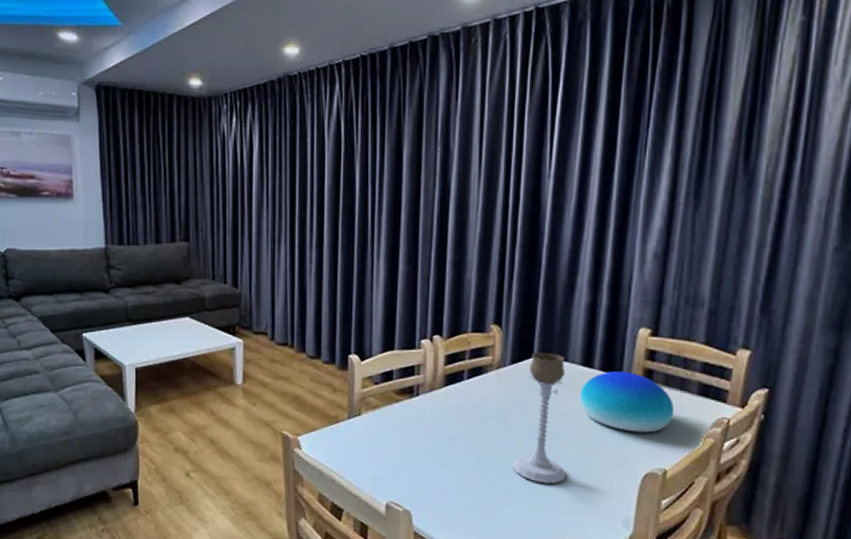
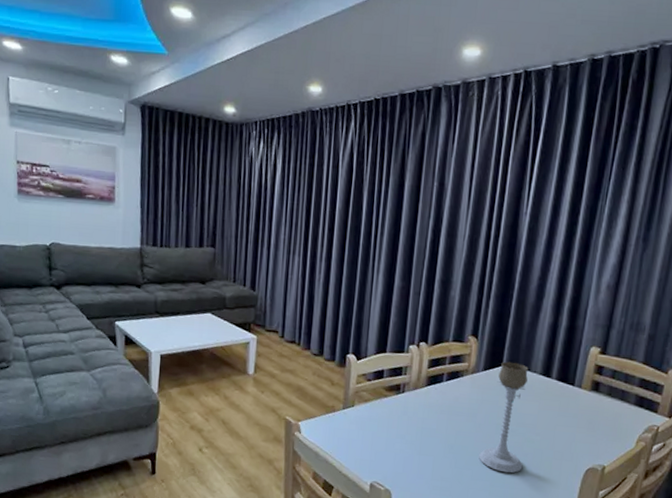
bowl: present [580,371,675,433] -> none [538,381,615,435]

